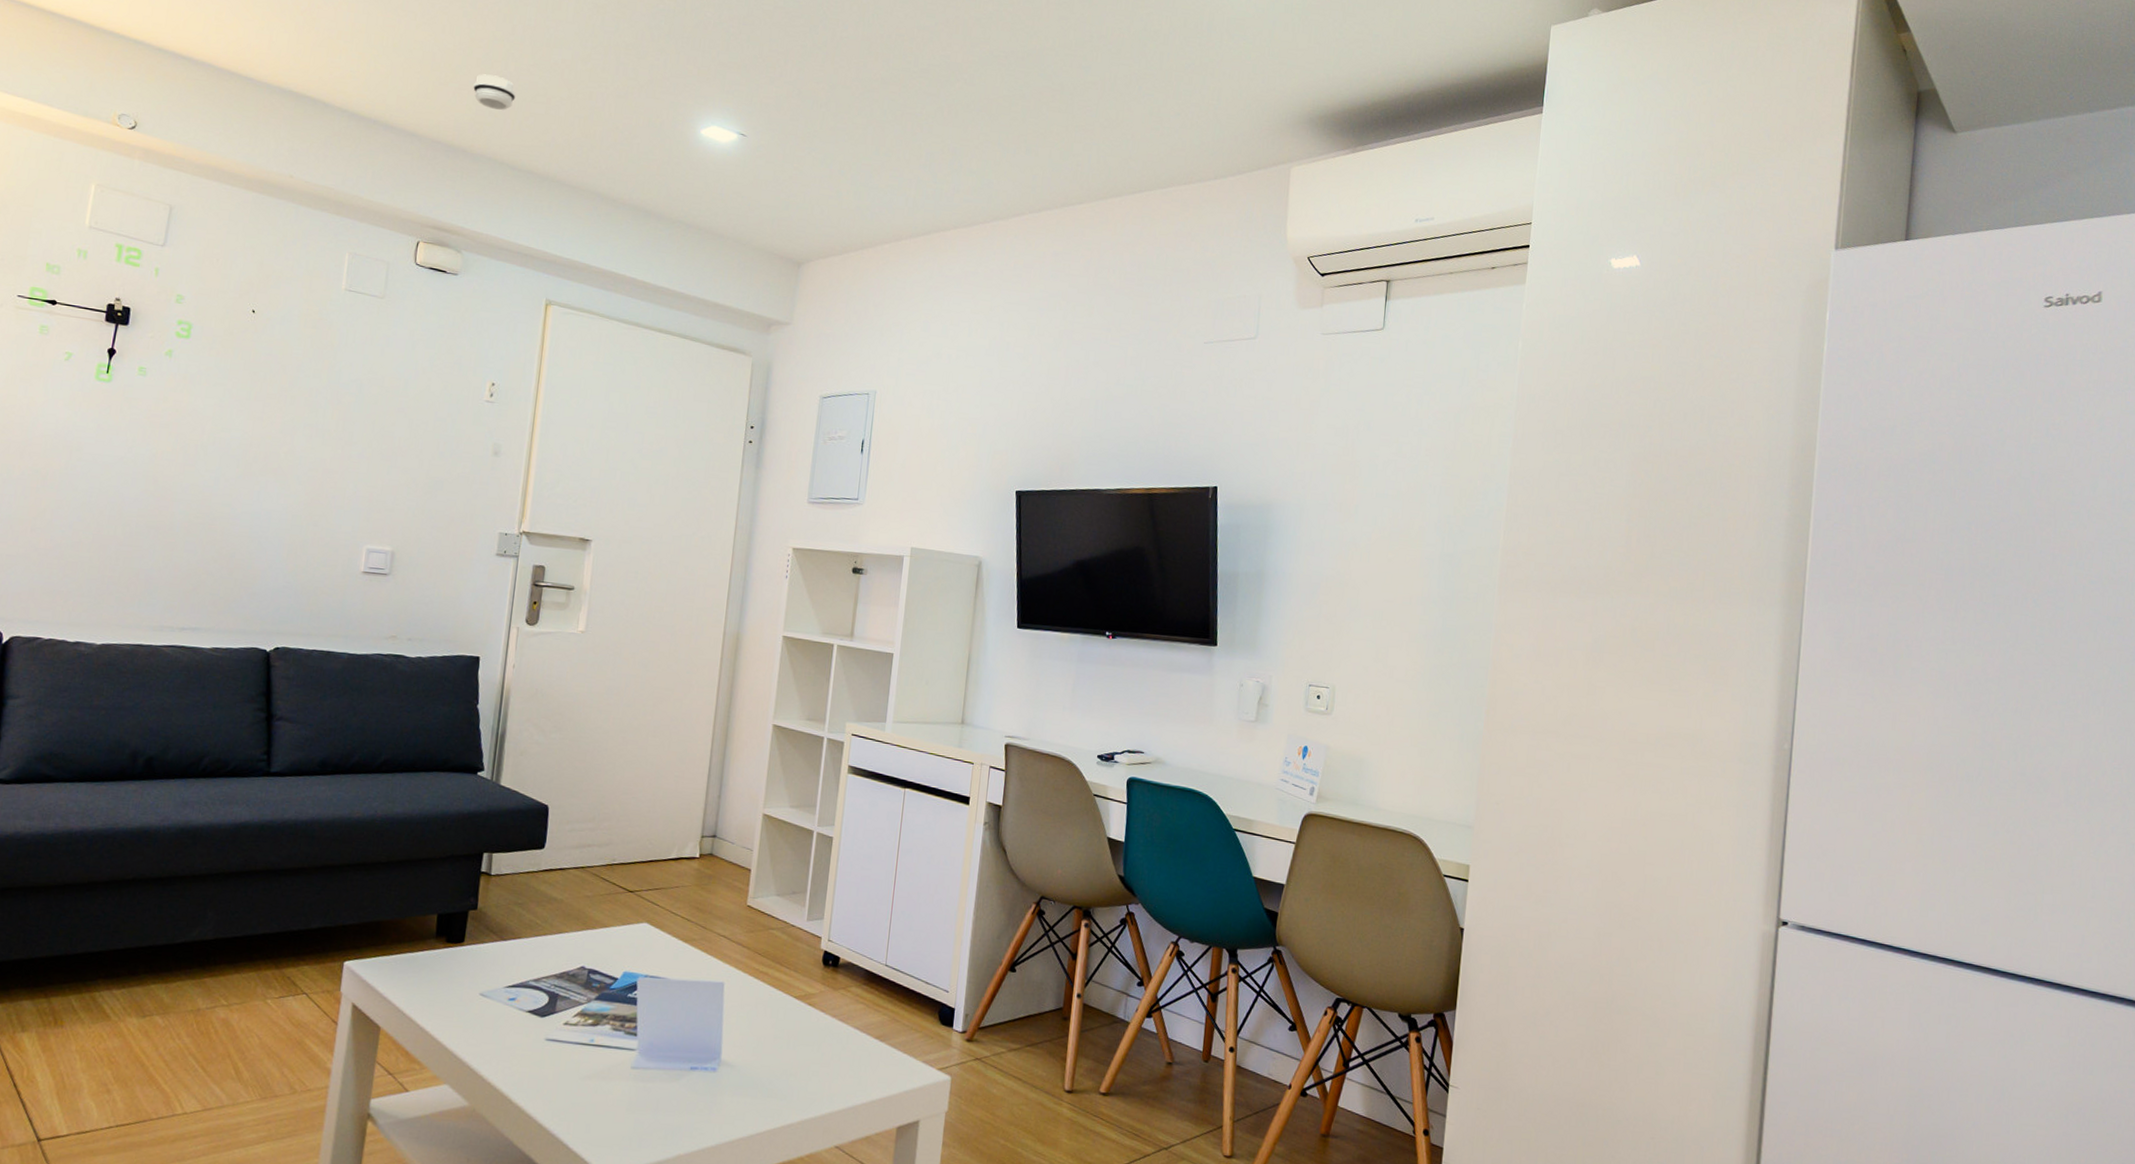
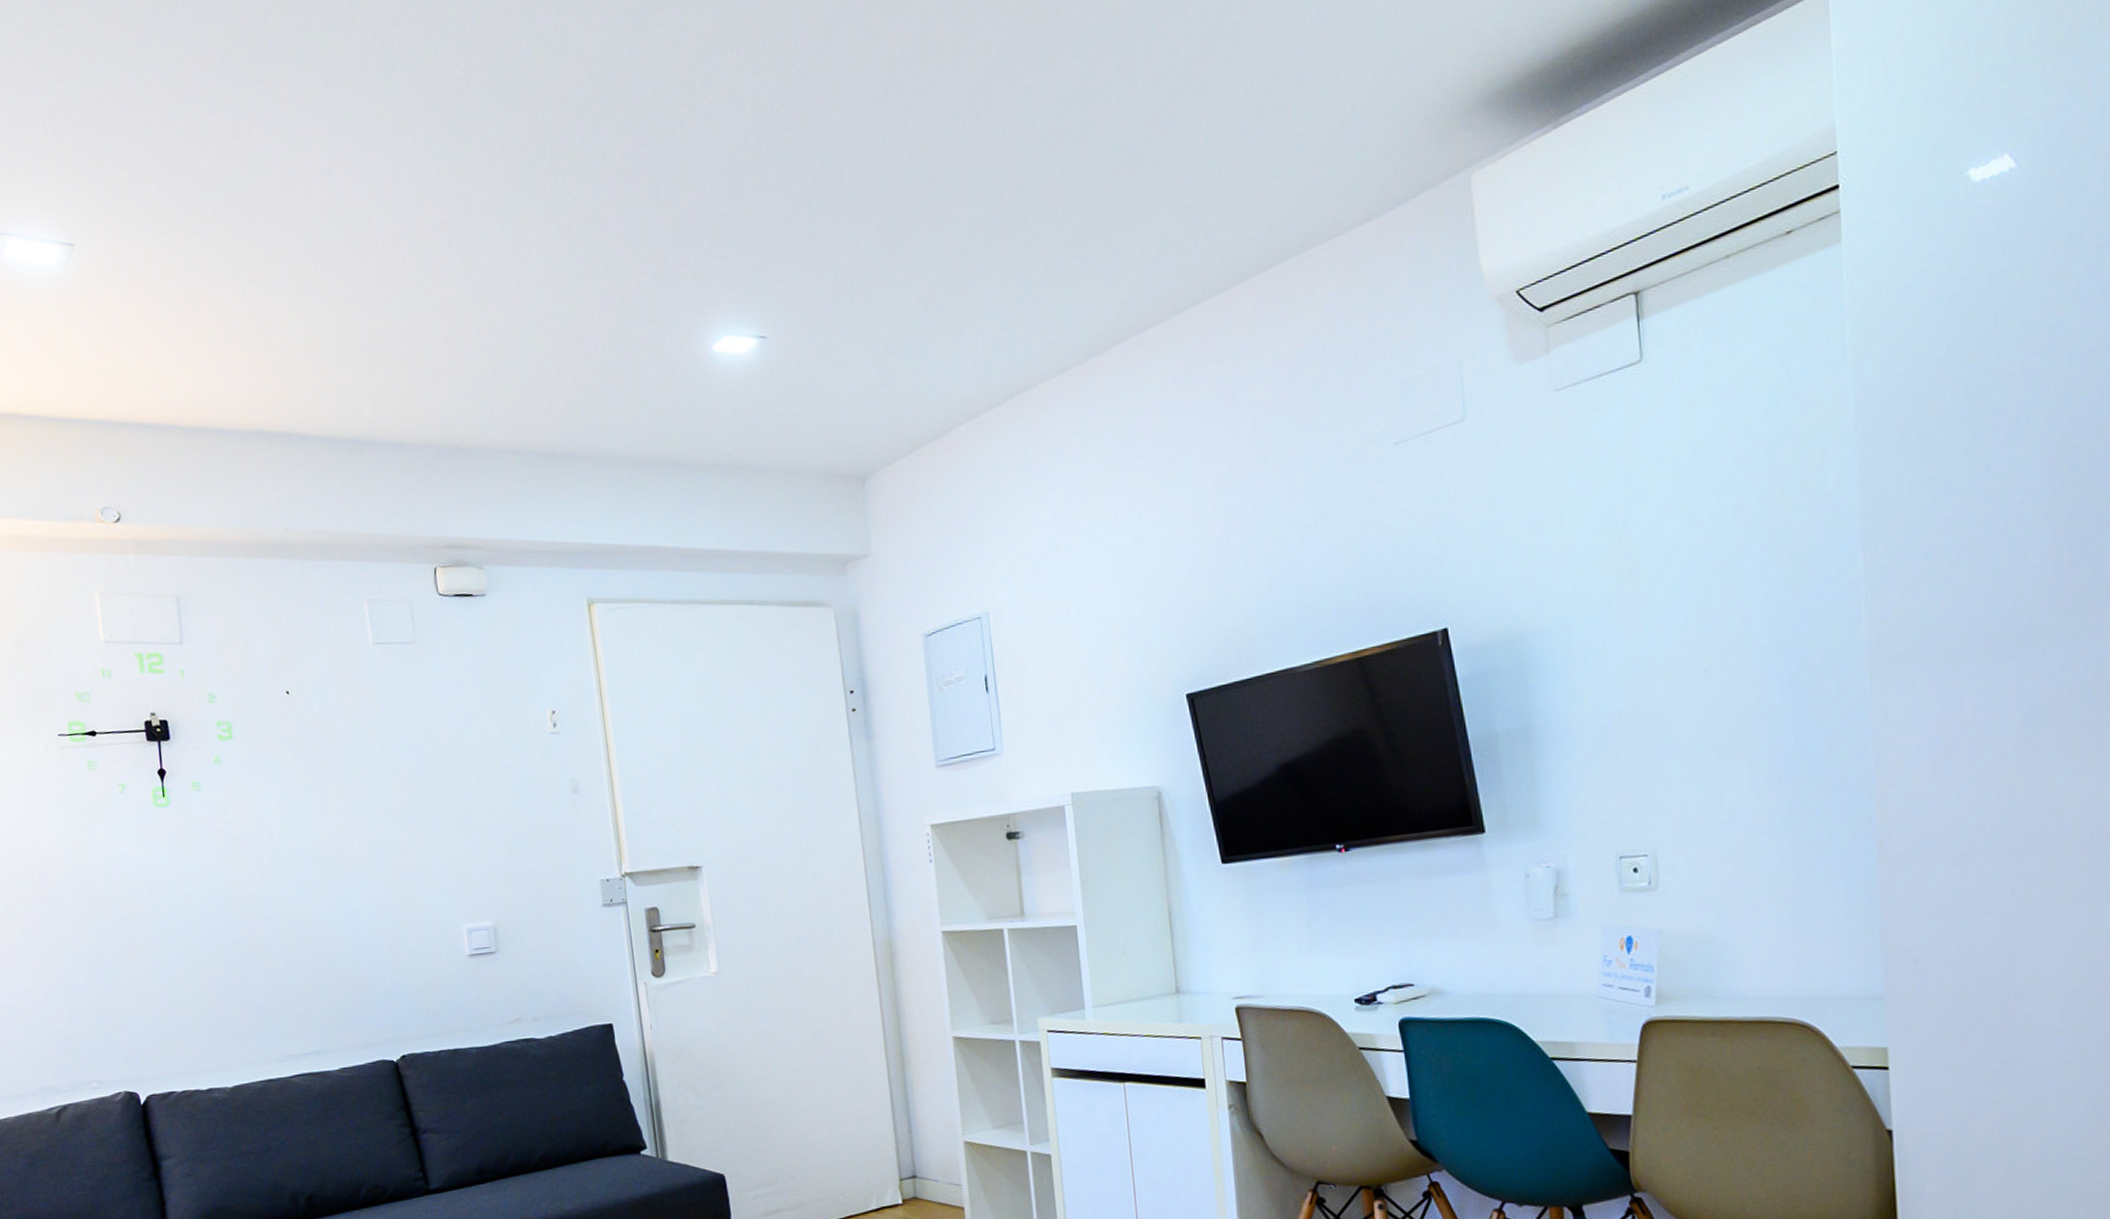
smoke detector: present [473,74,516,110] -> none [449,347,498,390]

